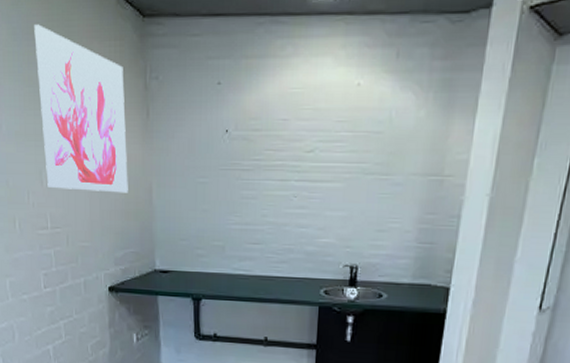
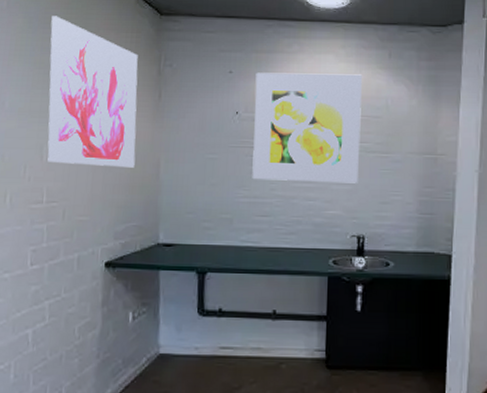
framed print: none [243,80,364,209] -> present [252,72,362,183]

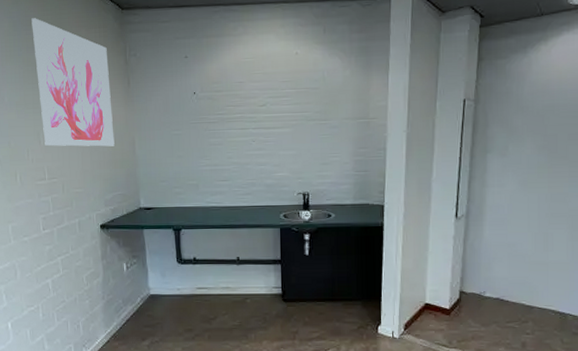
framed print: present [252,72,362,183] -> none [208,50,302,151]

